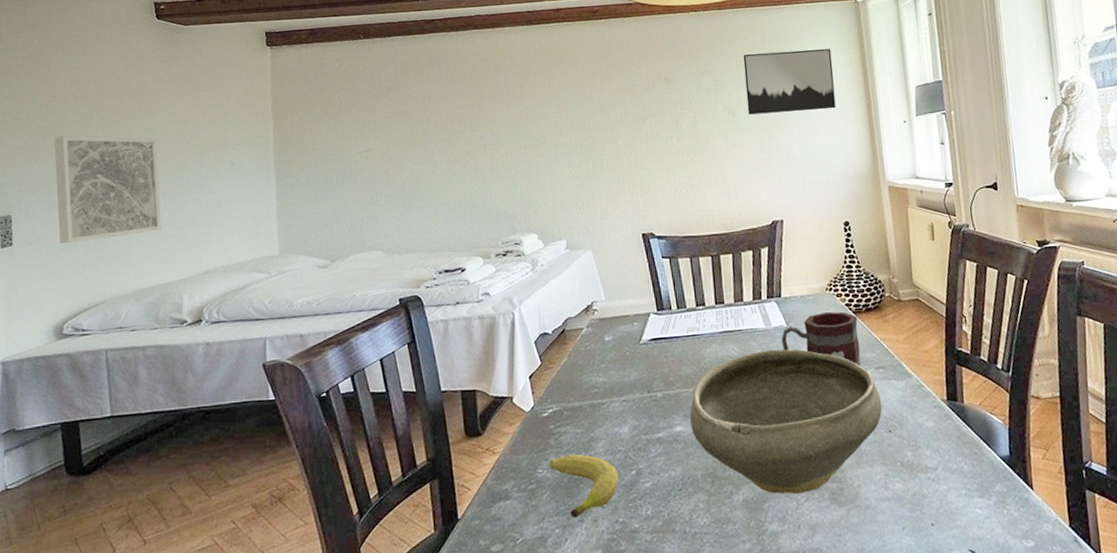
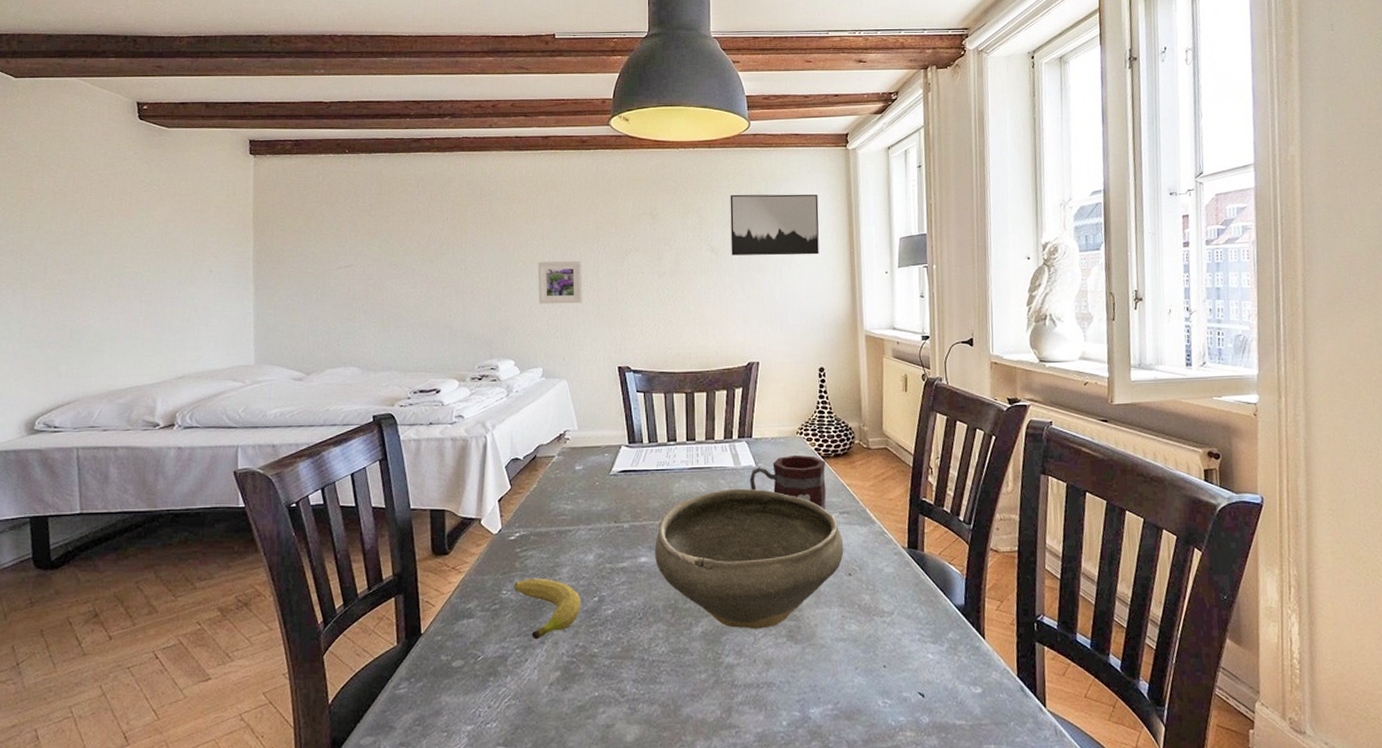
wall art: present [54,135,162,243] -> none [30,231,137,339]
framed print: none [556,130,602,176] -> present [537,260,582,304]

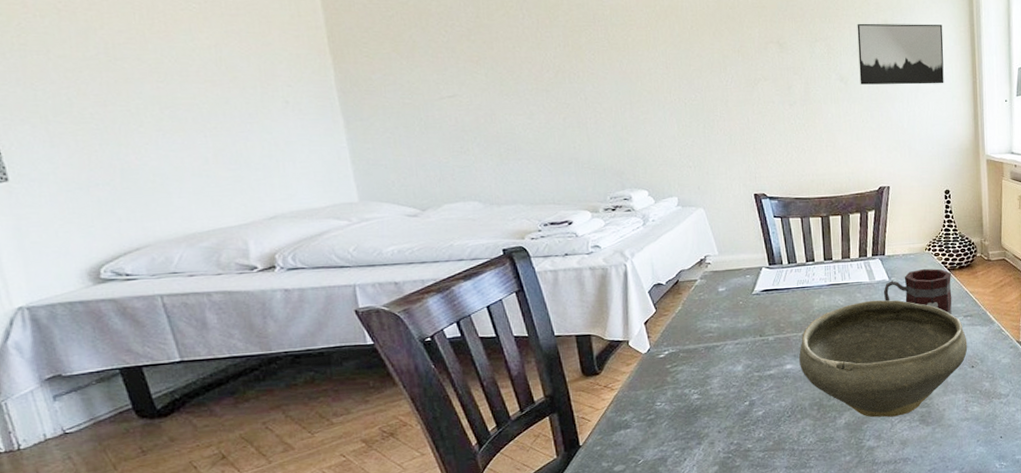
fruit: present [514,577,581,640] -> none [667,389,733,442]
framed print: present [537,260,582,304] -> none [663,90,713,135]

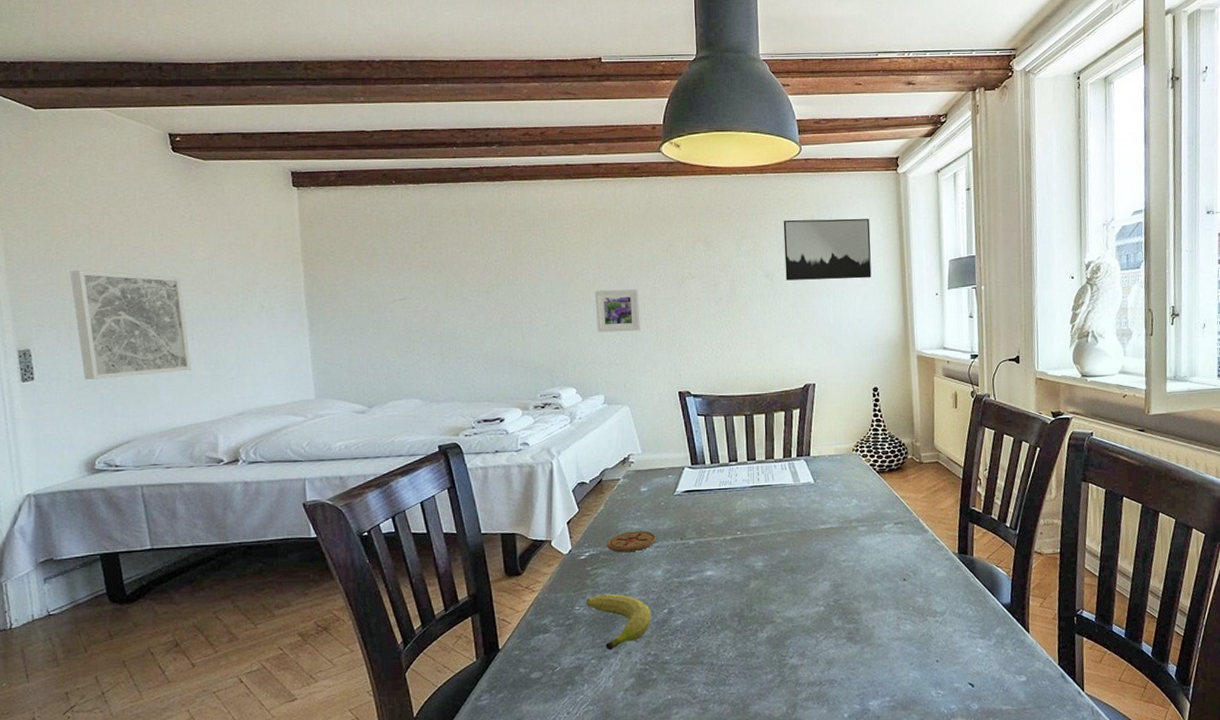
wall art: none [38,56,207,181] -> present [70,270,191,380]
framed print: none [663,90,713,135] -> present [594,288,641,333]
fruit: none [667,389,733,442] -> present [586,593,651,651]
coaster: none [686,329,735,351] -> present [607,531,656,553]
bowl: present [799,300,968,418] -> none [720,503,899,633]
mug: present [883,268,952,314] -> none [808,470,882,521]

